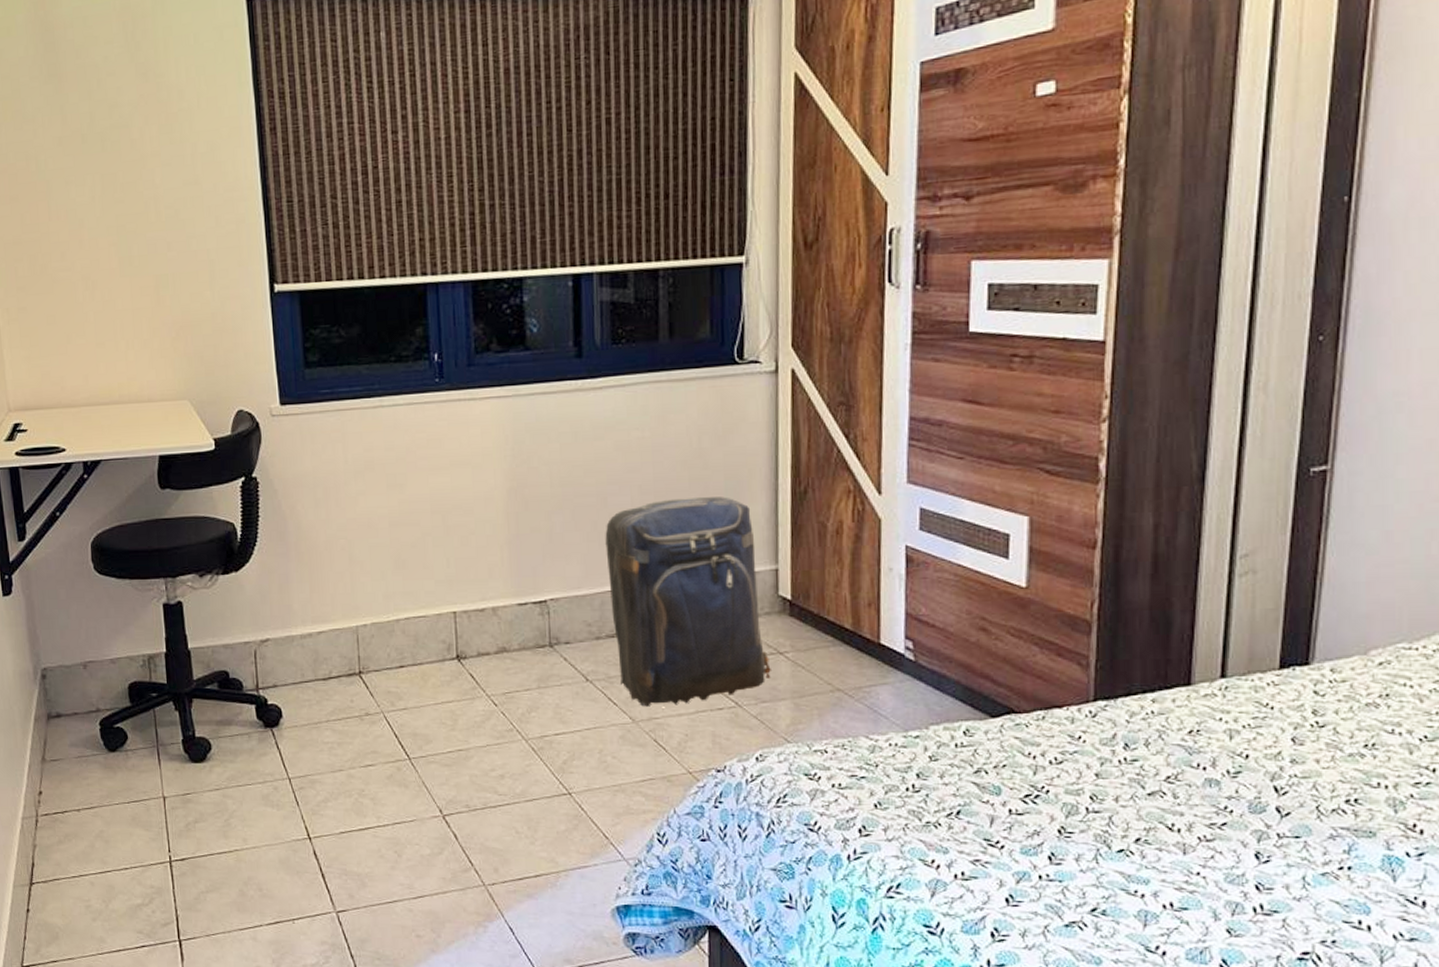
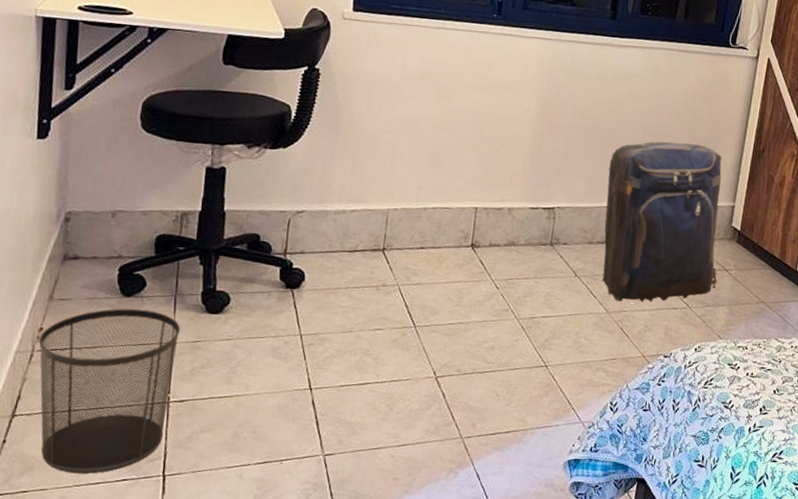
waste bin: none [40,764,172,942] -> present [38,308,181,474]

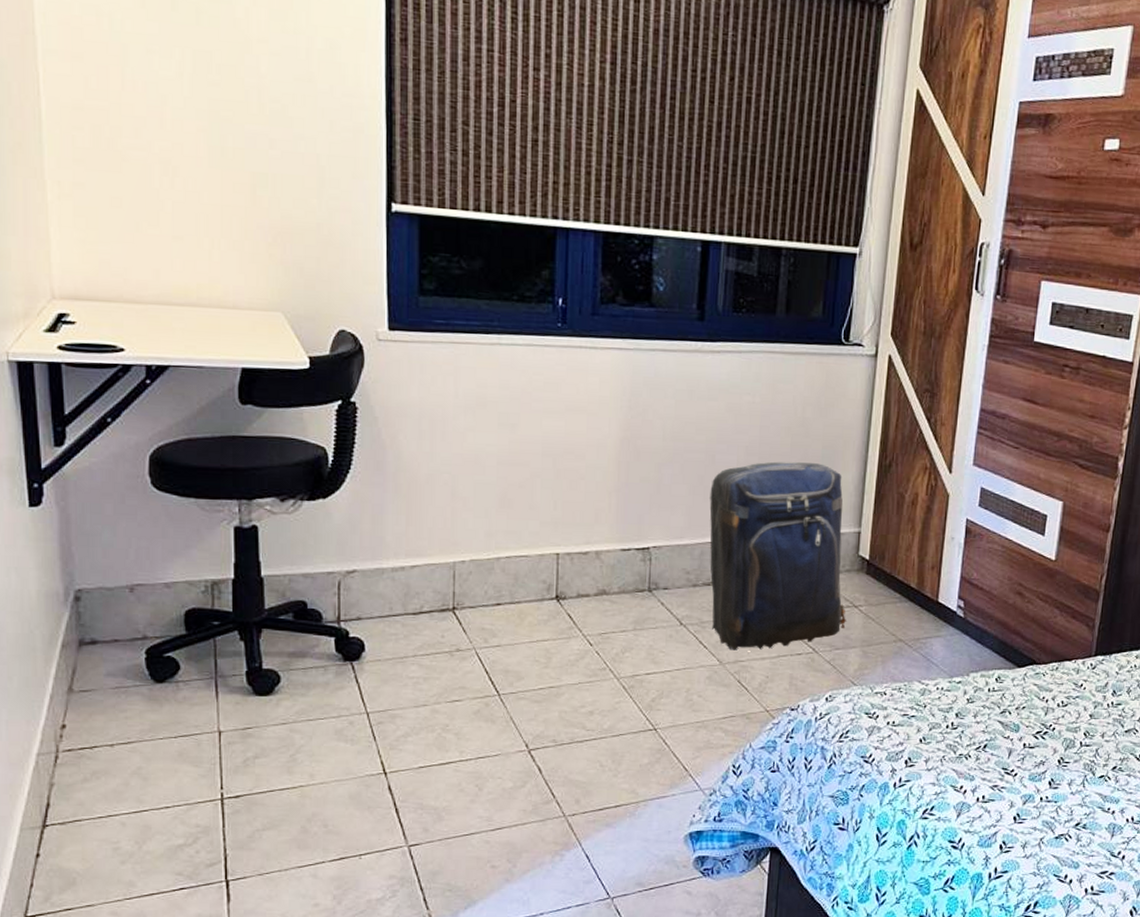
waste bin: present [38,308,181,474] -> none [62,696,227,886]

